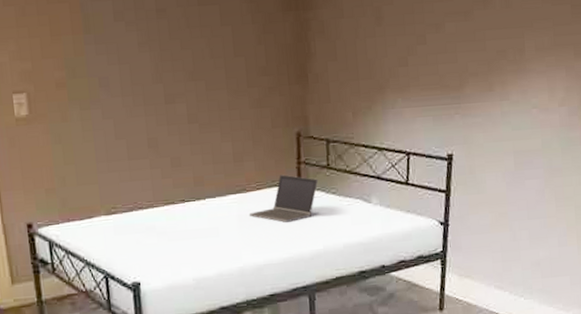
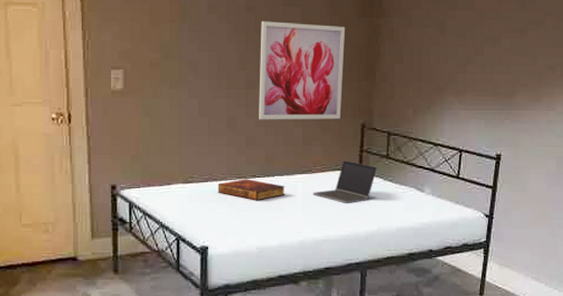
book: none [144,204,219,228] -> present [218,179,285,201]
wall art: none [175,23,273,138] -> present [259,21,346,120]

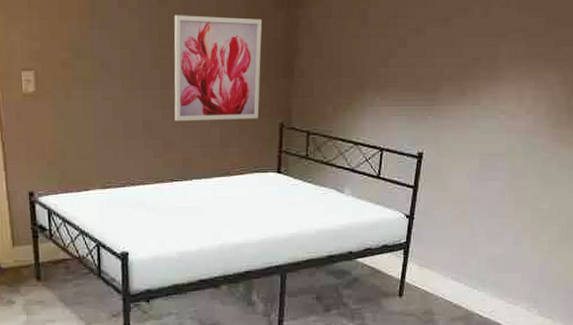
book: present [218,179,285,201] -> none [135,183,204,206]
laptop computer: present [312,160,378,203] -> none [231,162,297,206]

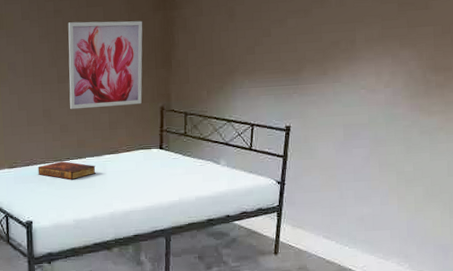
book: none [135,183,204,206] -> present [38,161,96,180]

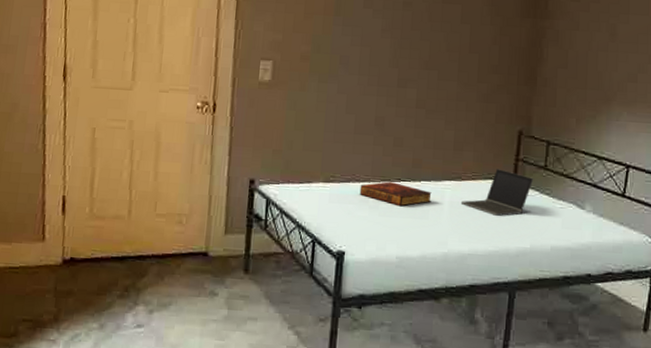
wall art: present [68,21,143,110] -> none [409,18,507,125]
laptop computer: none [119,140,177,178] -> present [460,169,534,216]

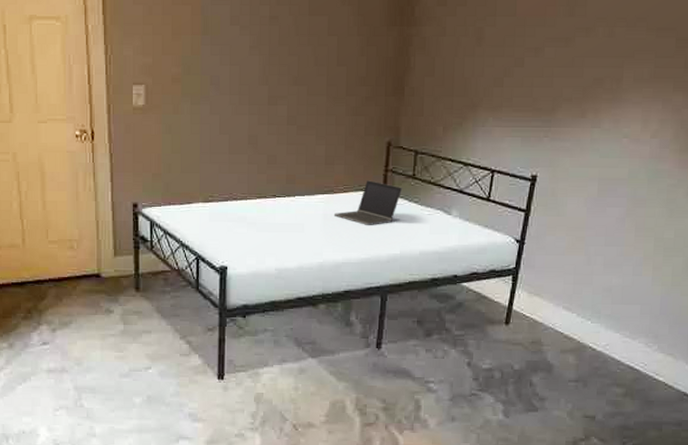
book: present [359,182,432,207] -> none [237,198,306,222]

